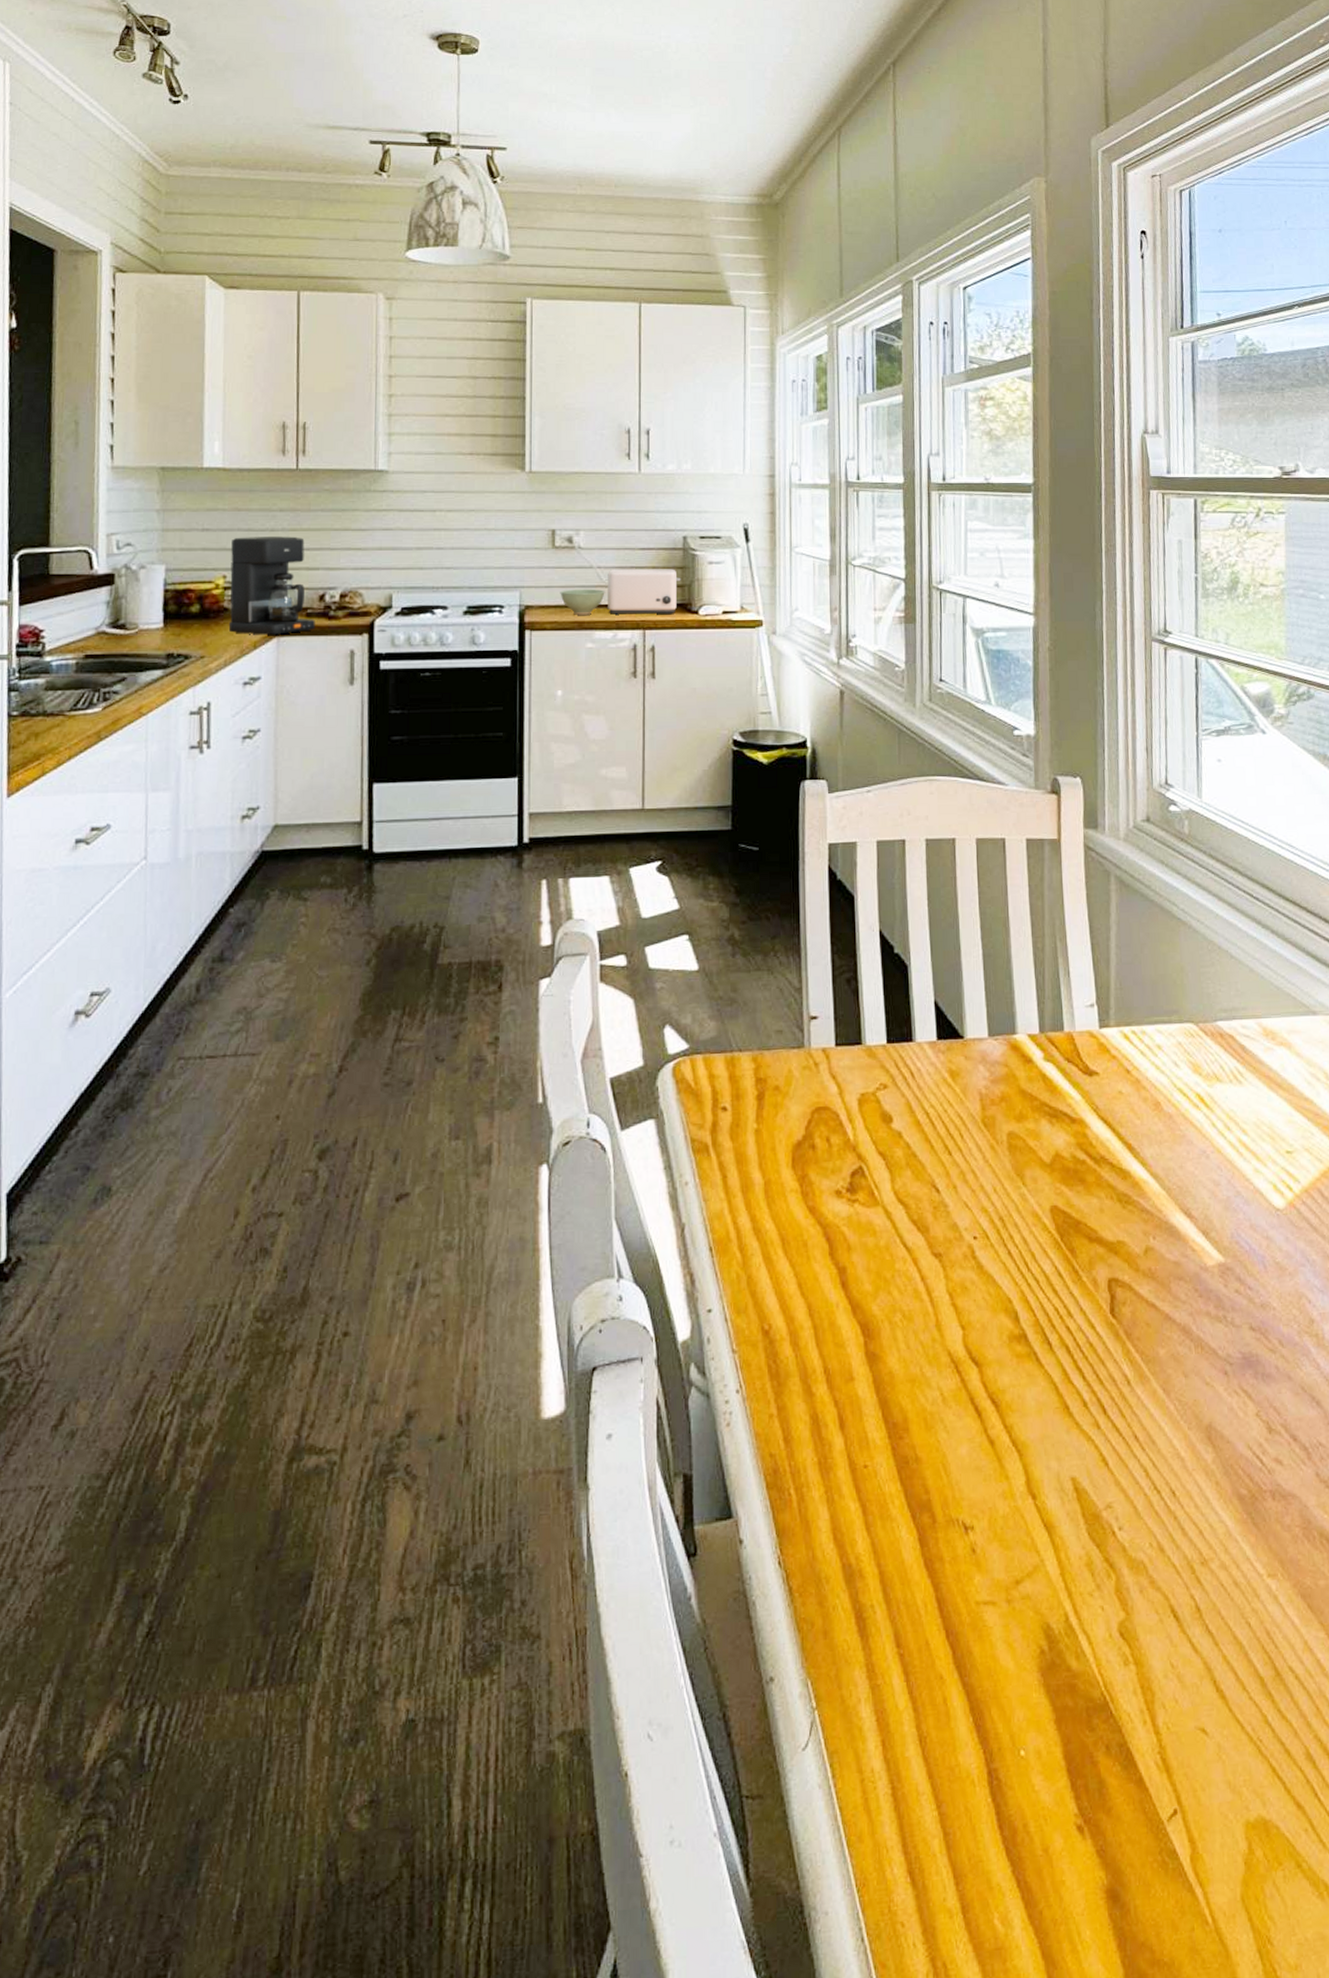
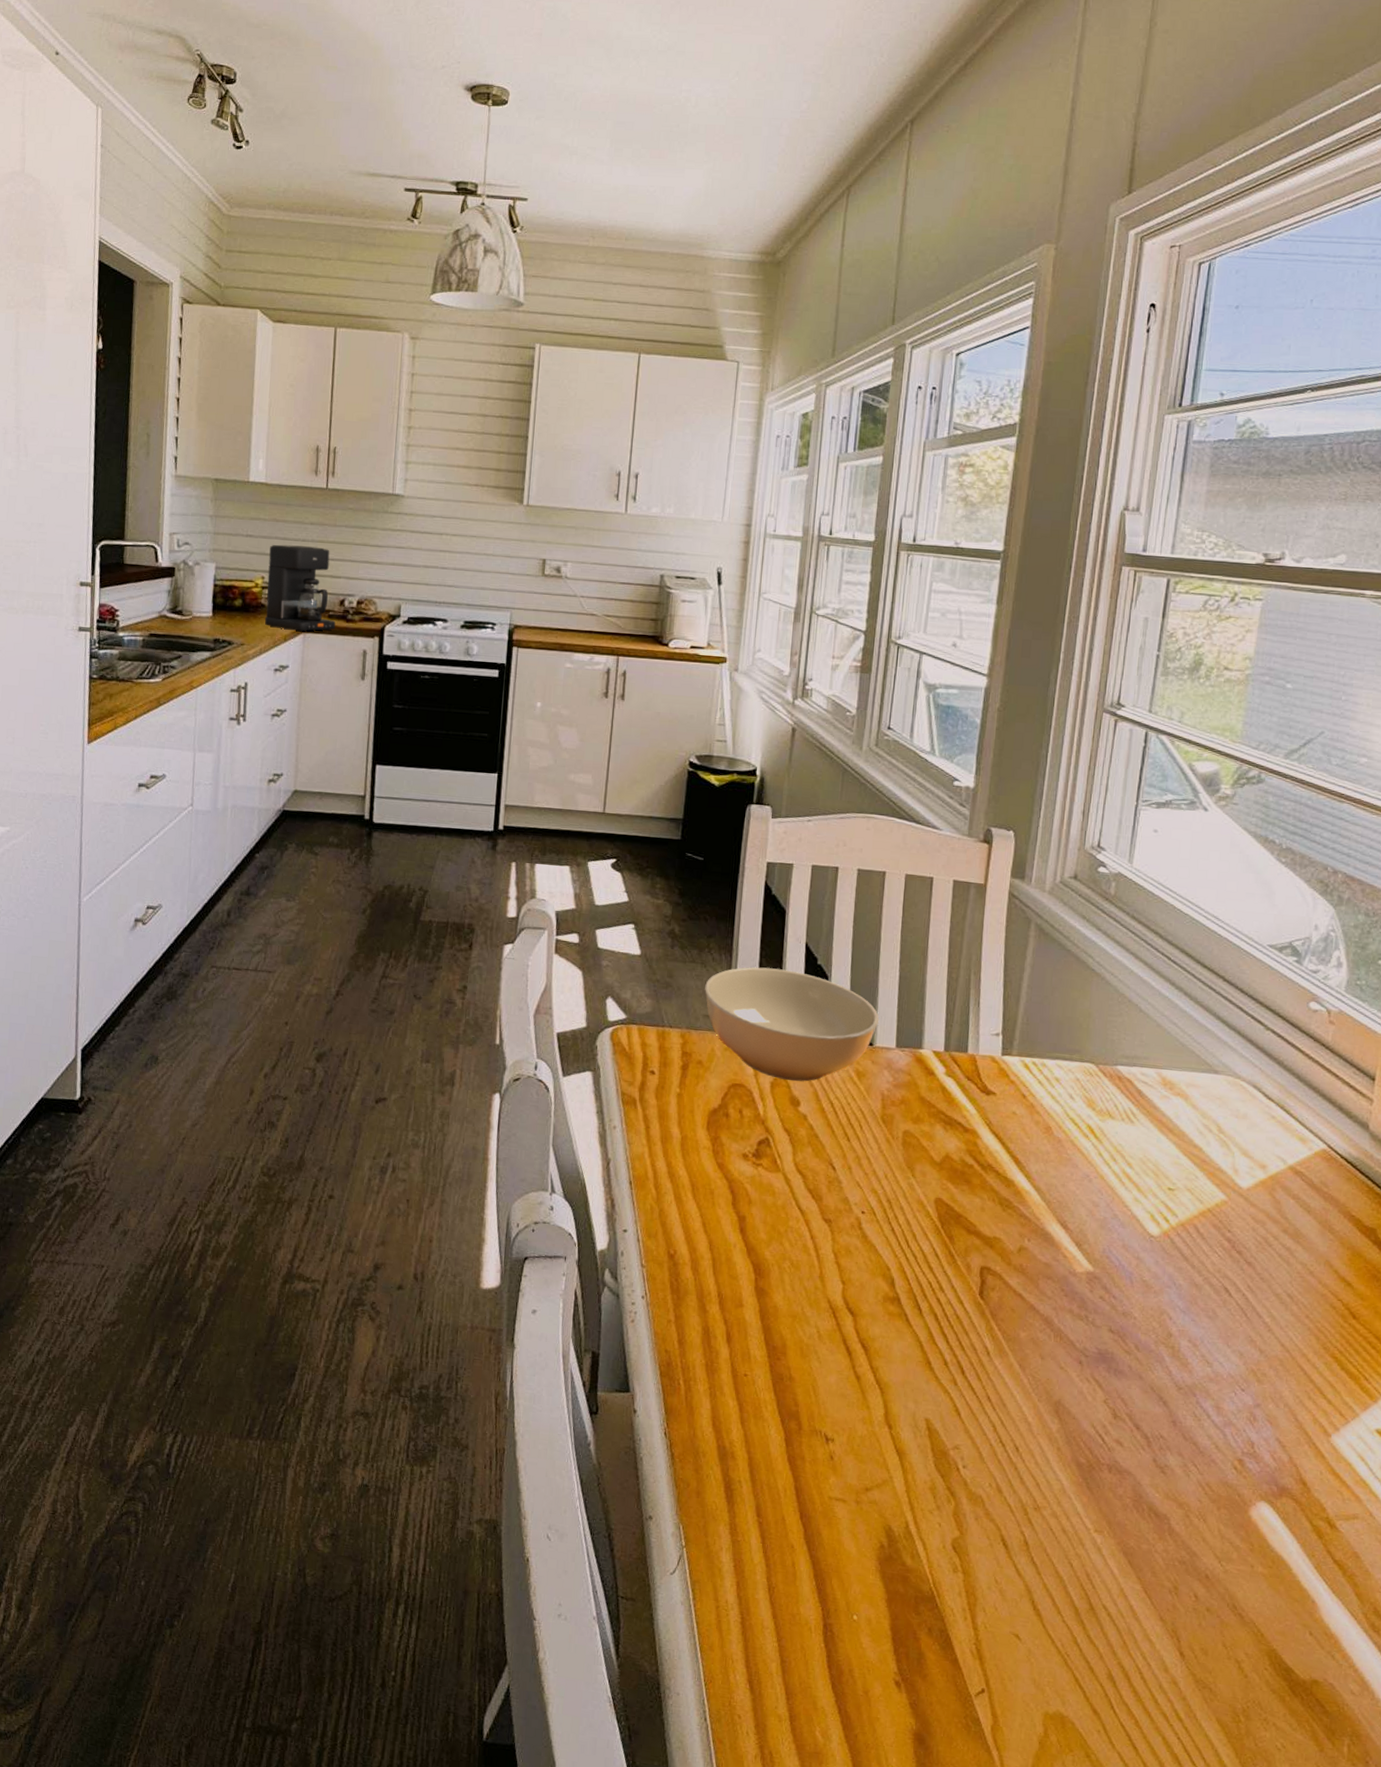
bowl: present [560,590,605,615] -> none [546,614,586,638]
toaster: present [606,569,681,615] -> none [586,599,656,645]
bowl: none [774,964,968,1094] -> present [705,967,880,1082]

